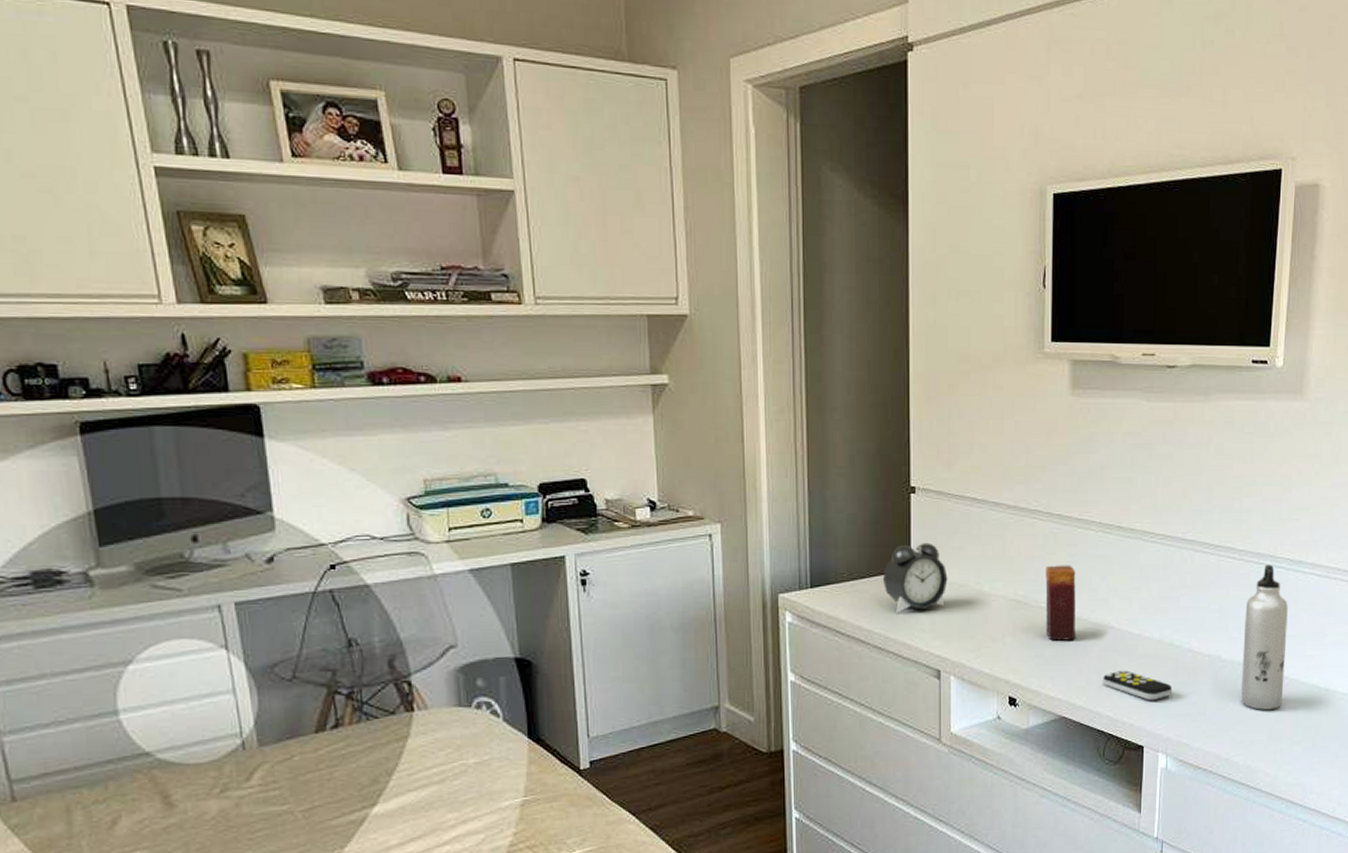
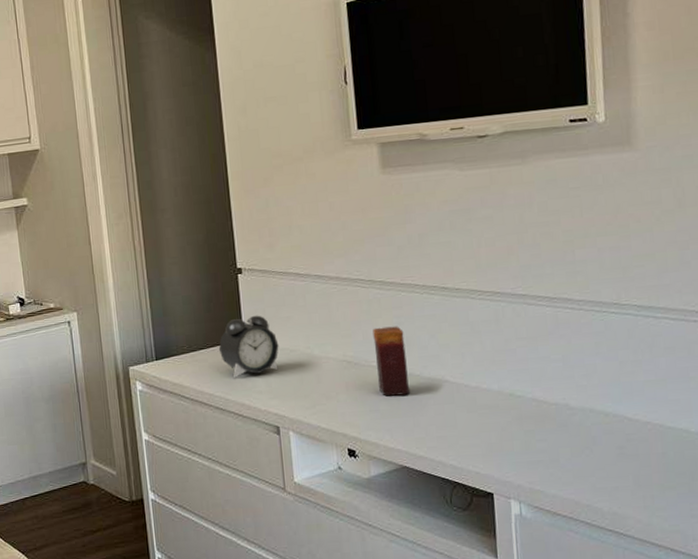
remote control: present [1103,669,1173,700] -> none [442,420,519,449]
water bottle: present [1241,564,1288,710] -> none [591,312,647,456]

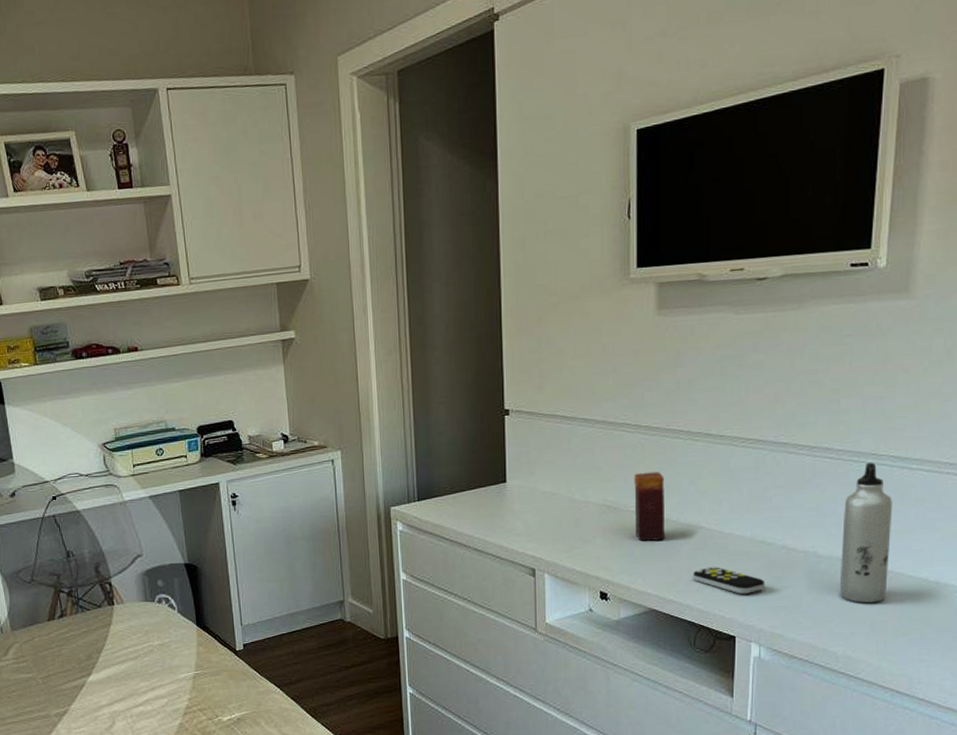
alarm clock: present [218,315,279,378] -> none [480,457,541,520]
remote control: none [442,420,519,449] -> present [693,566,766,594]
water bottle: none [591,312,647,456] -> present [840,462,892,603]

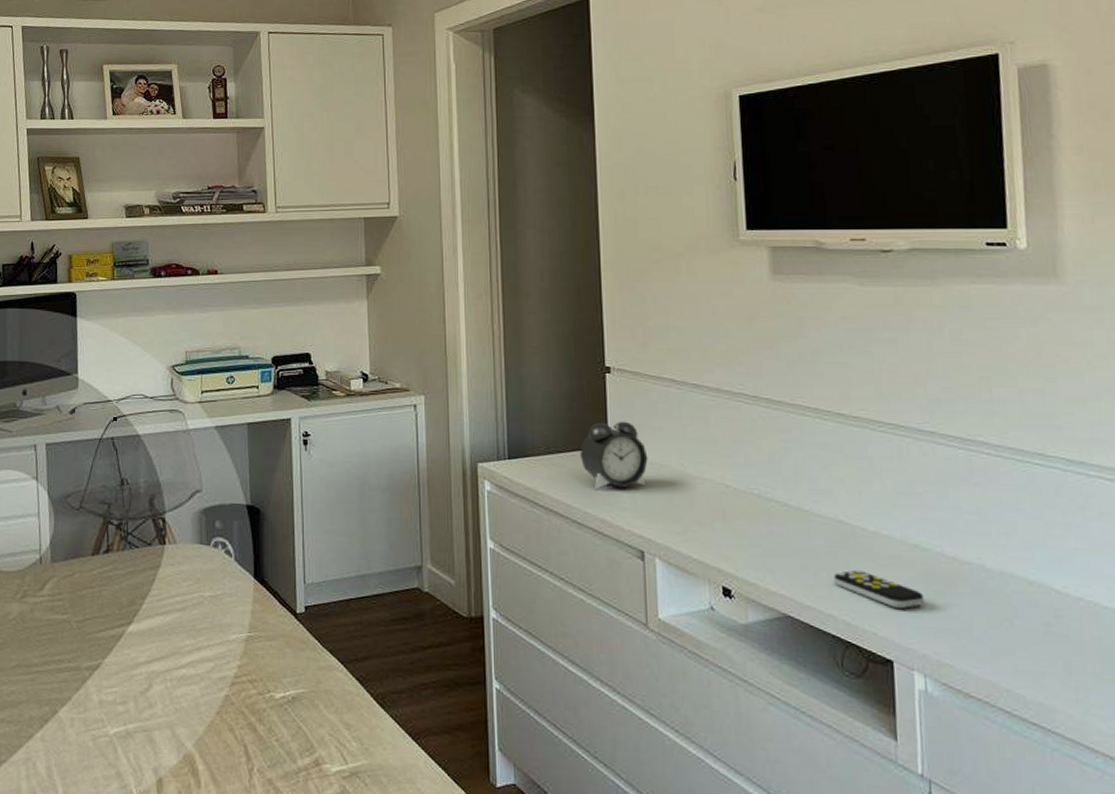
alarm clock: none [480,457,541,520] -> present [579,421,648,489]
candle: present [634,471,664,541] -> none [756,450,796,532]
water bottle: present [840,462,892,603] -> none [1011,463,1080,636]

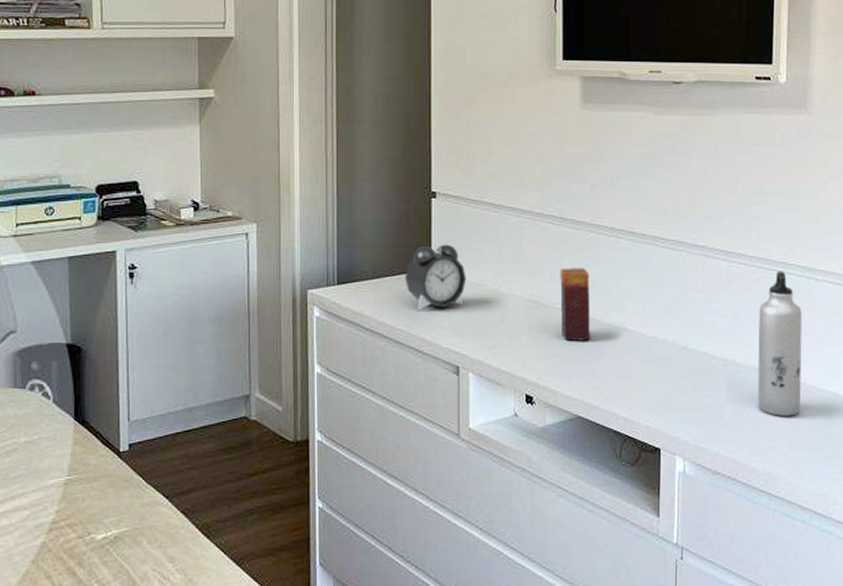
candle: none [756,450,796,532] -> present [560,268,590,341]
remote control: present [834,569,925,608] -> none [618,371,688,402]
water bottle: none [1011,463,1080,636] -> present [758,271,802,416]

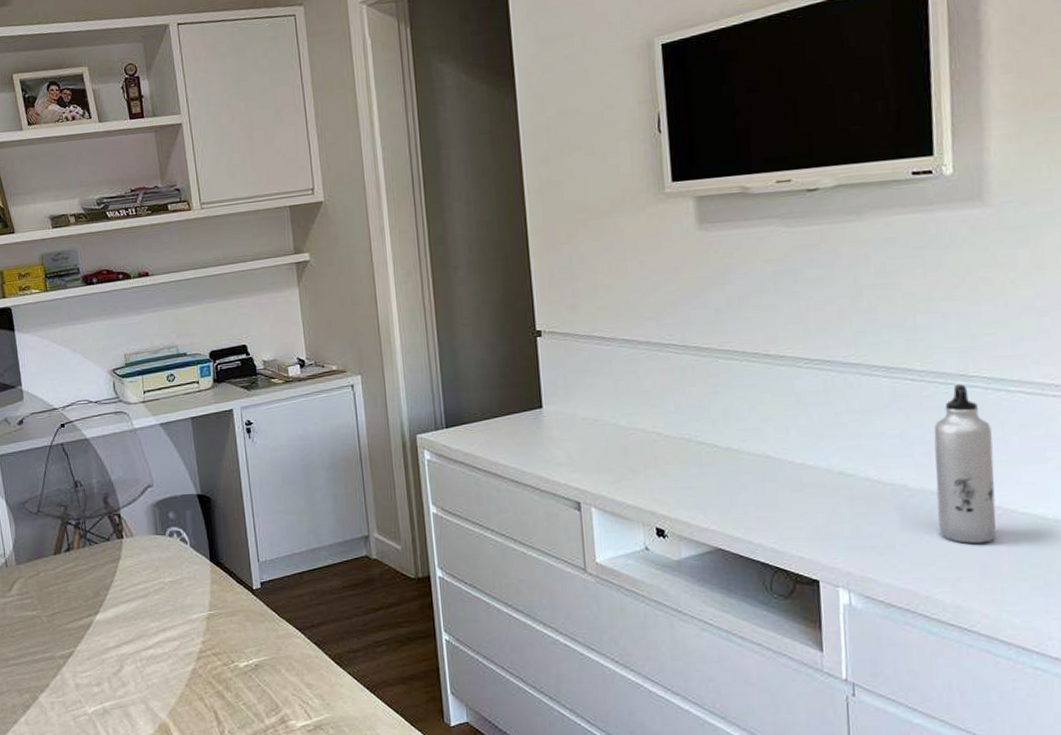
alarm clock: present [404,244,466,310] -> none [514,381,581,449]
candle: present [560,268,590,341] -> none [685,396,726,472]

